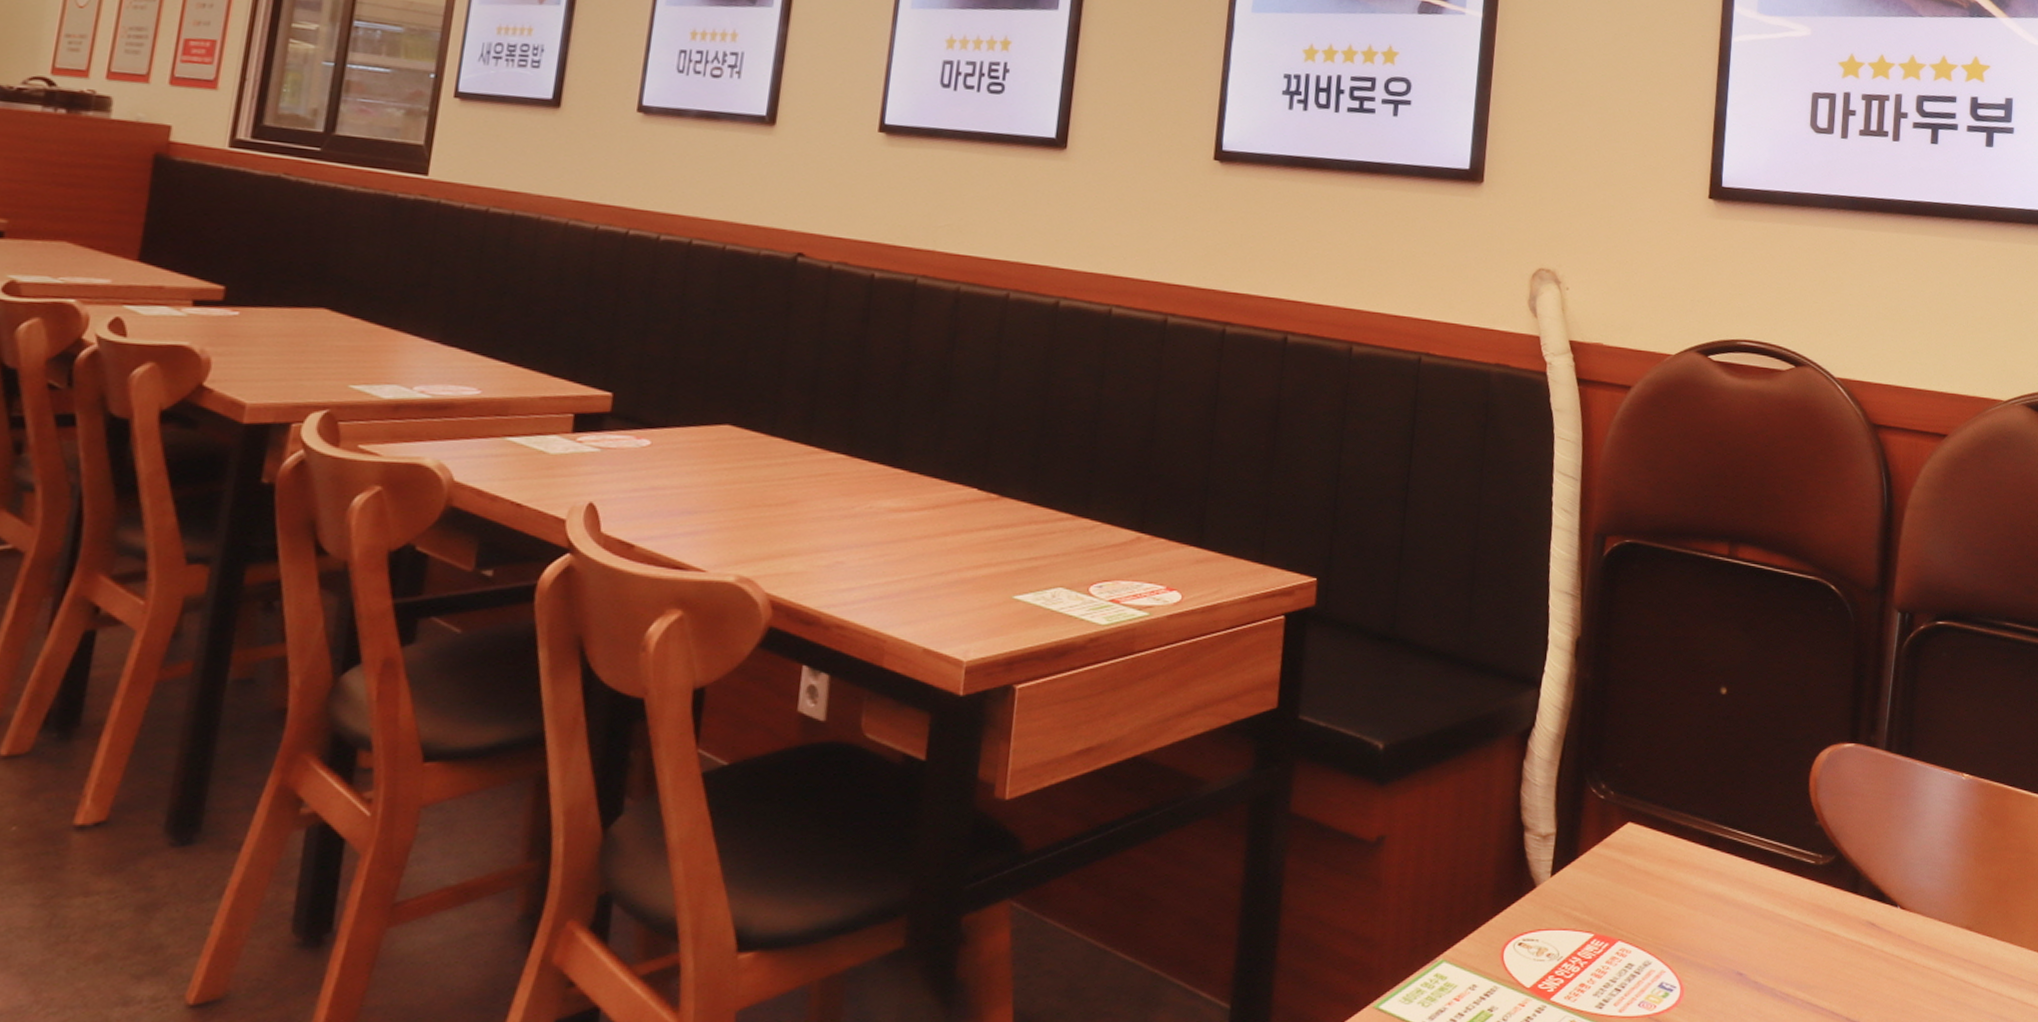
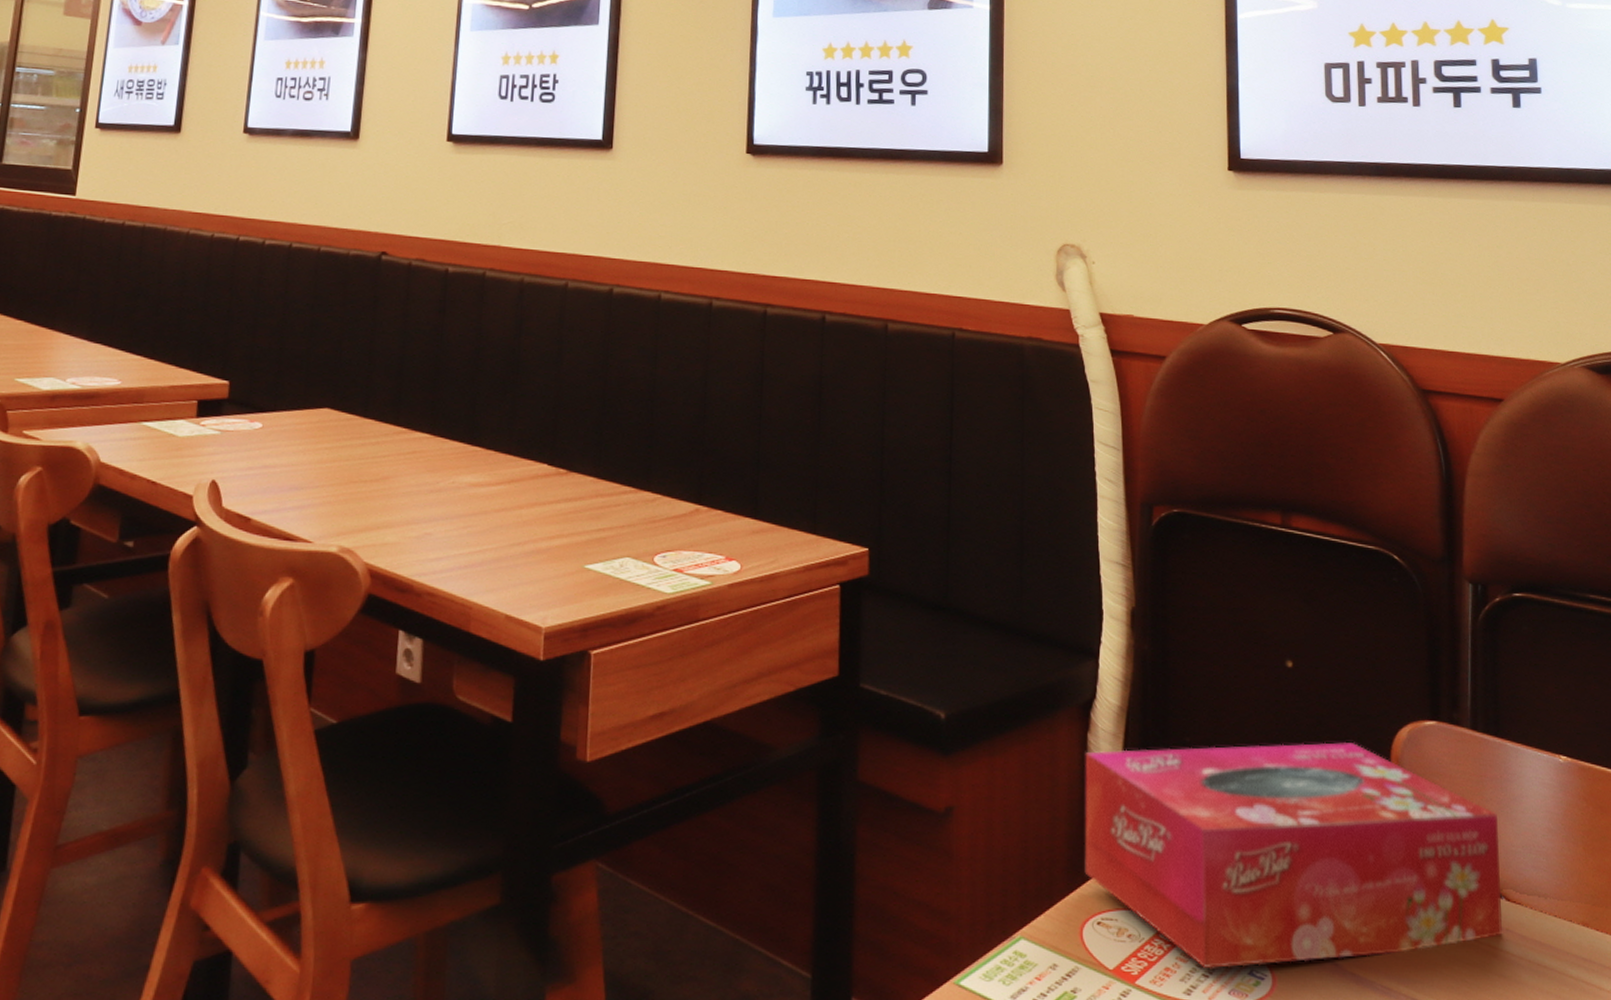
tissue box: none [1510,765,1901,984] -> present [1084,742,1503,969]

